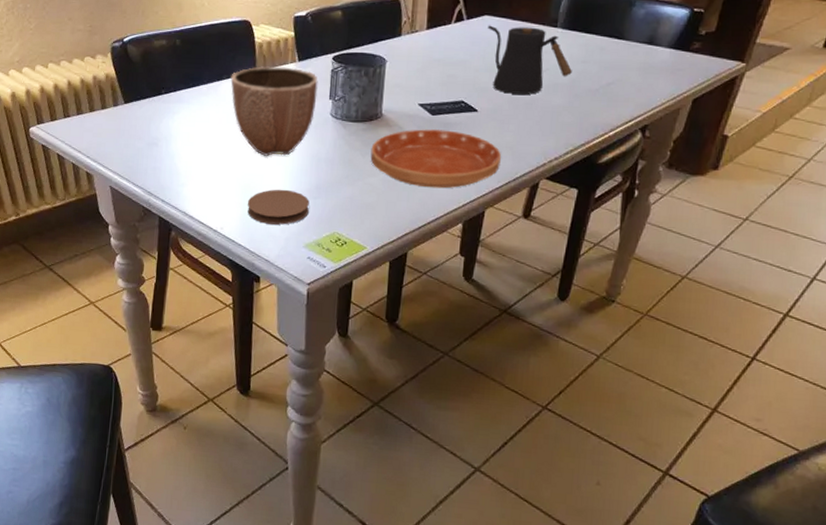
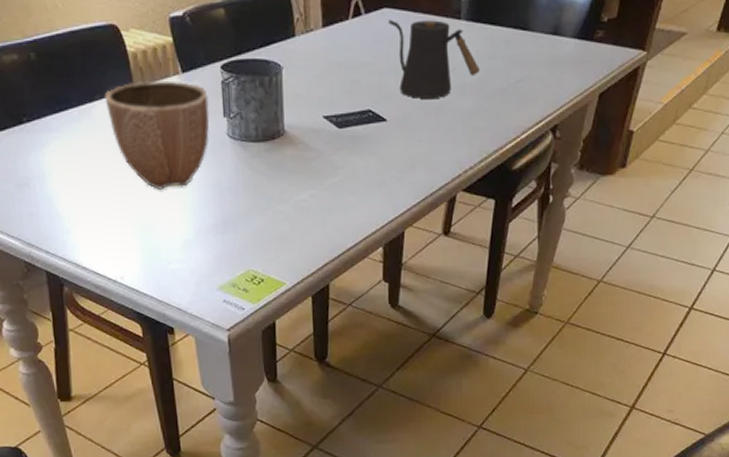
coaster: present [247,189,309,225] -> none [146,226,218,268]
saucer: present [370,129,502,189] -> none [277,144,416,211]

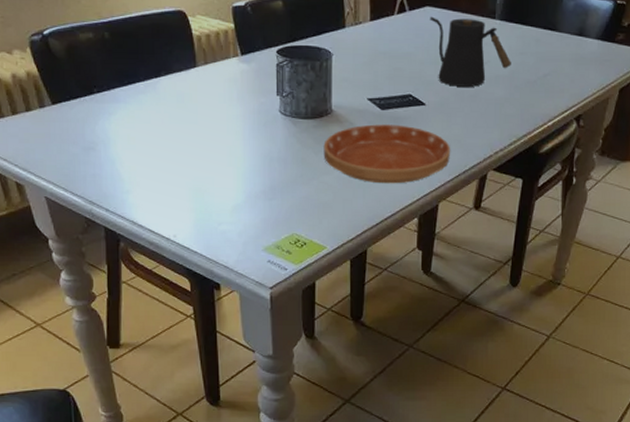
decorative bowl: present [104,80,210,189] -> none [169,61,264,158]
saucer: none [277,144,416,211] -> present [323,124,451,184]

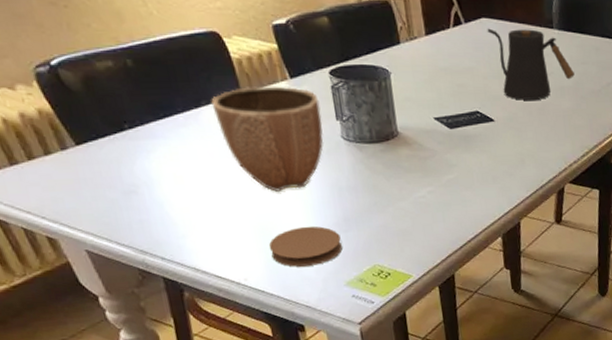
decorative bowl: none [169,61,264,158] -> present [211,86,324,192]
coaster: none [199,191,265,229] -> present [268,226,342,267]
saucer: present [323,124,451,184] -> none [394,143,526,206]

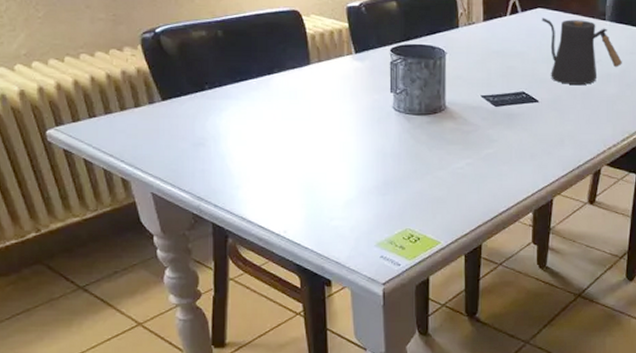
decorative bowl: present [211,86,324,192] -> none [283,59,378,153]
coaster: present [268,226,342,267] -> none [311,187,378,224]

